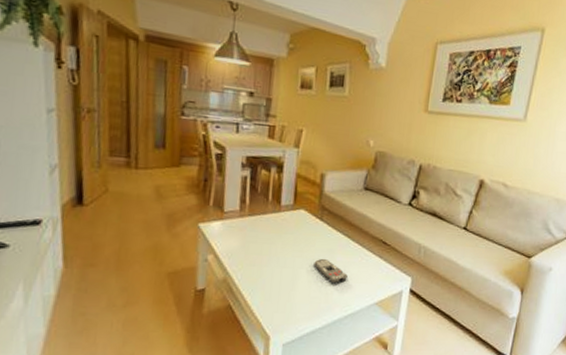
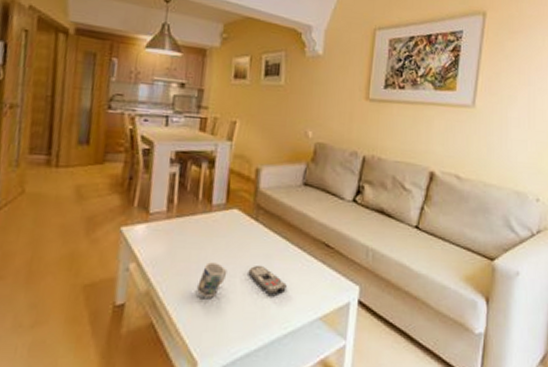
mug: none [269,255,295,285] -> present [197,262,227,298]

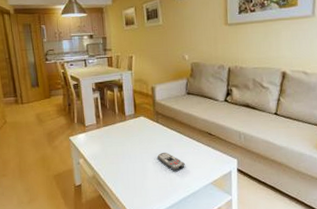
mug: present [197,262,227,298] -> none [125,153,143,176]

